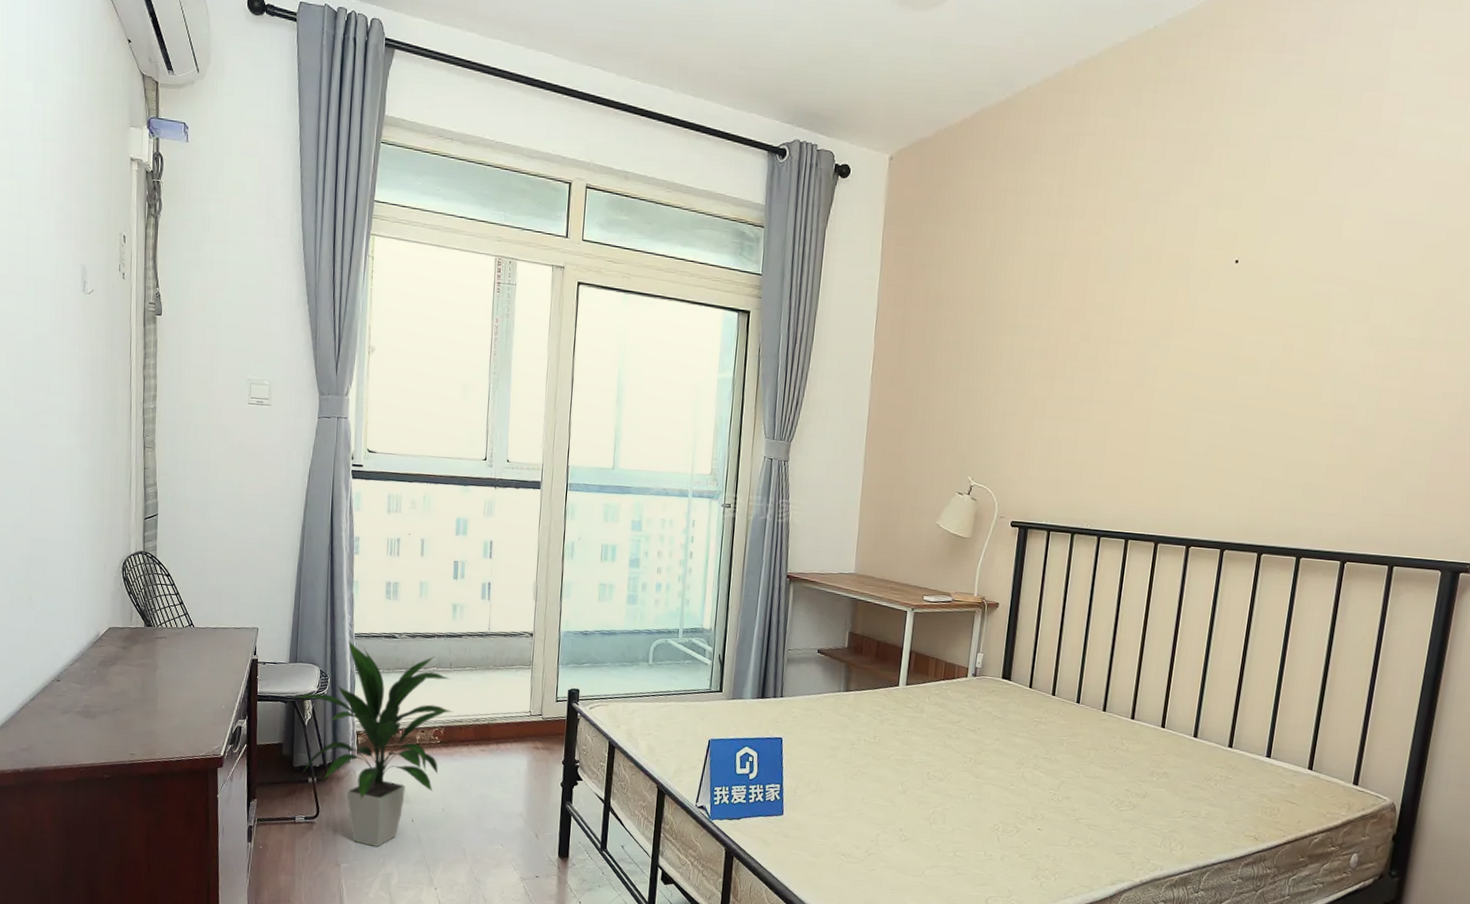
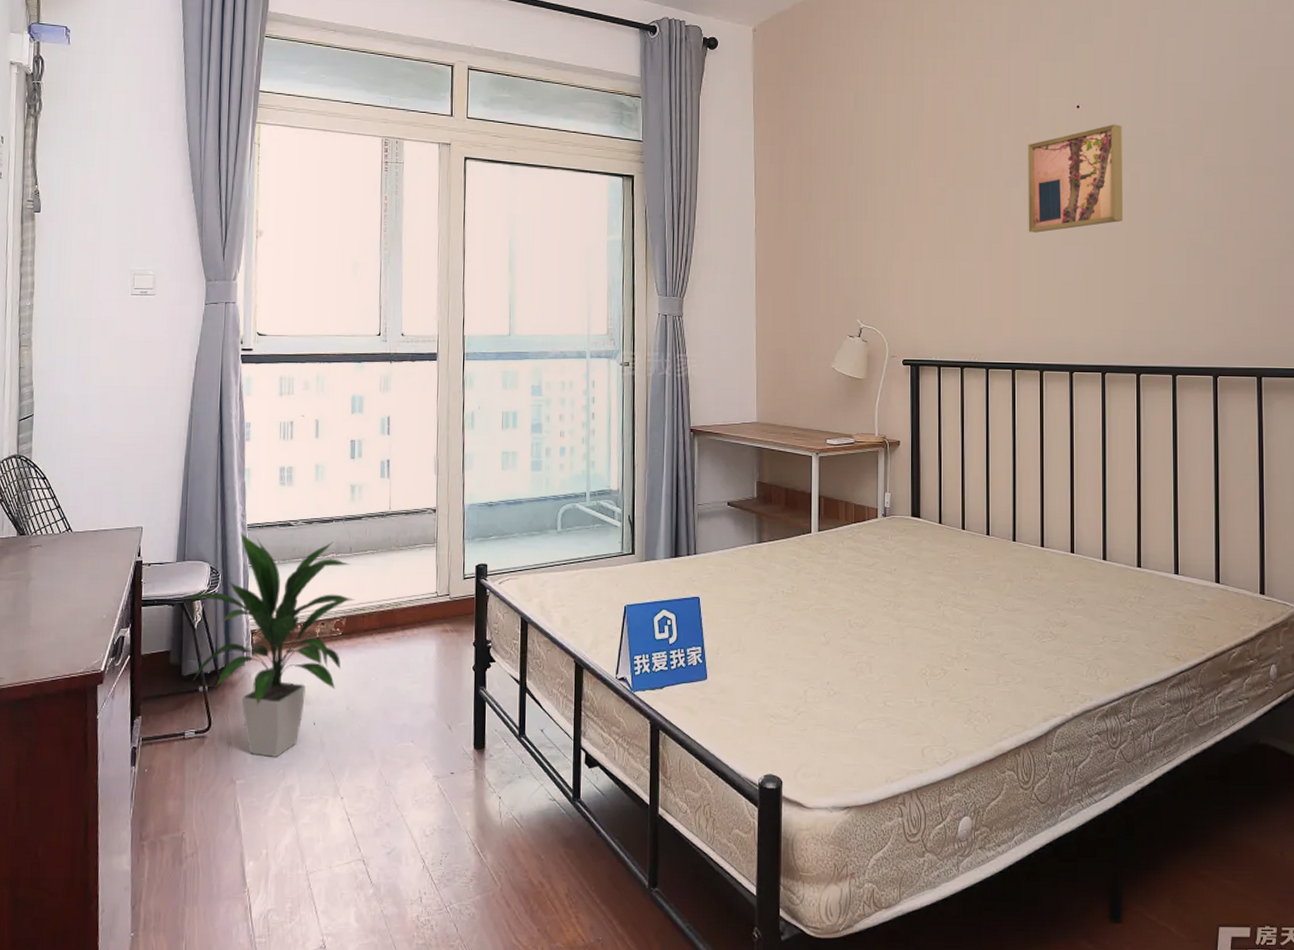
wall art: none [1162,283,1283,398] -> present [1028,124,1123,233]

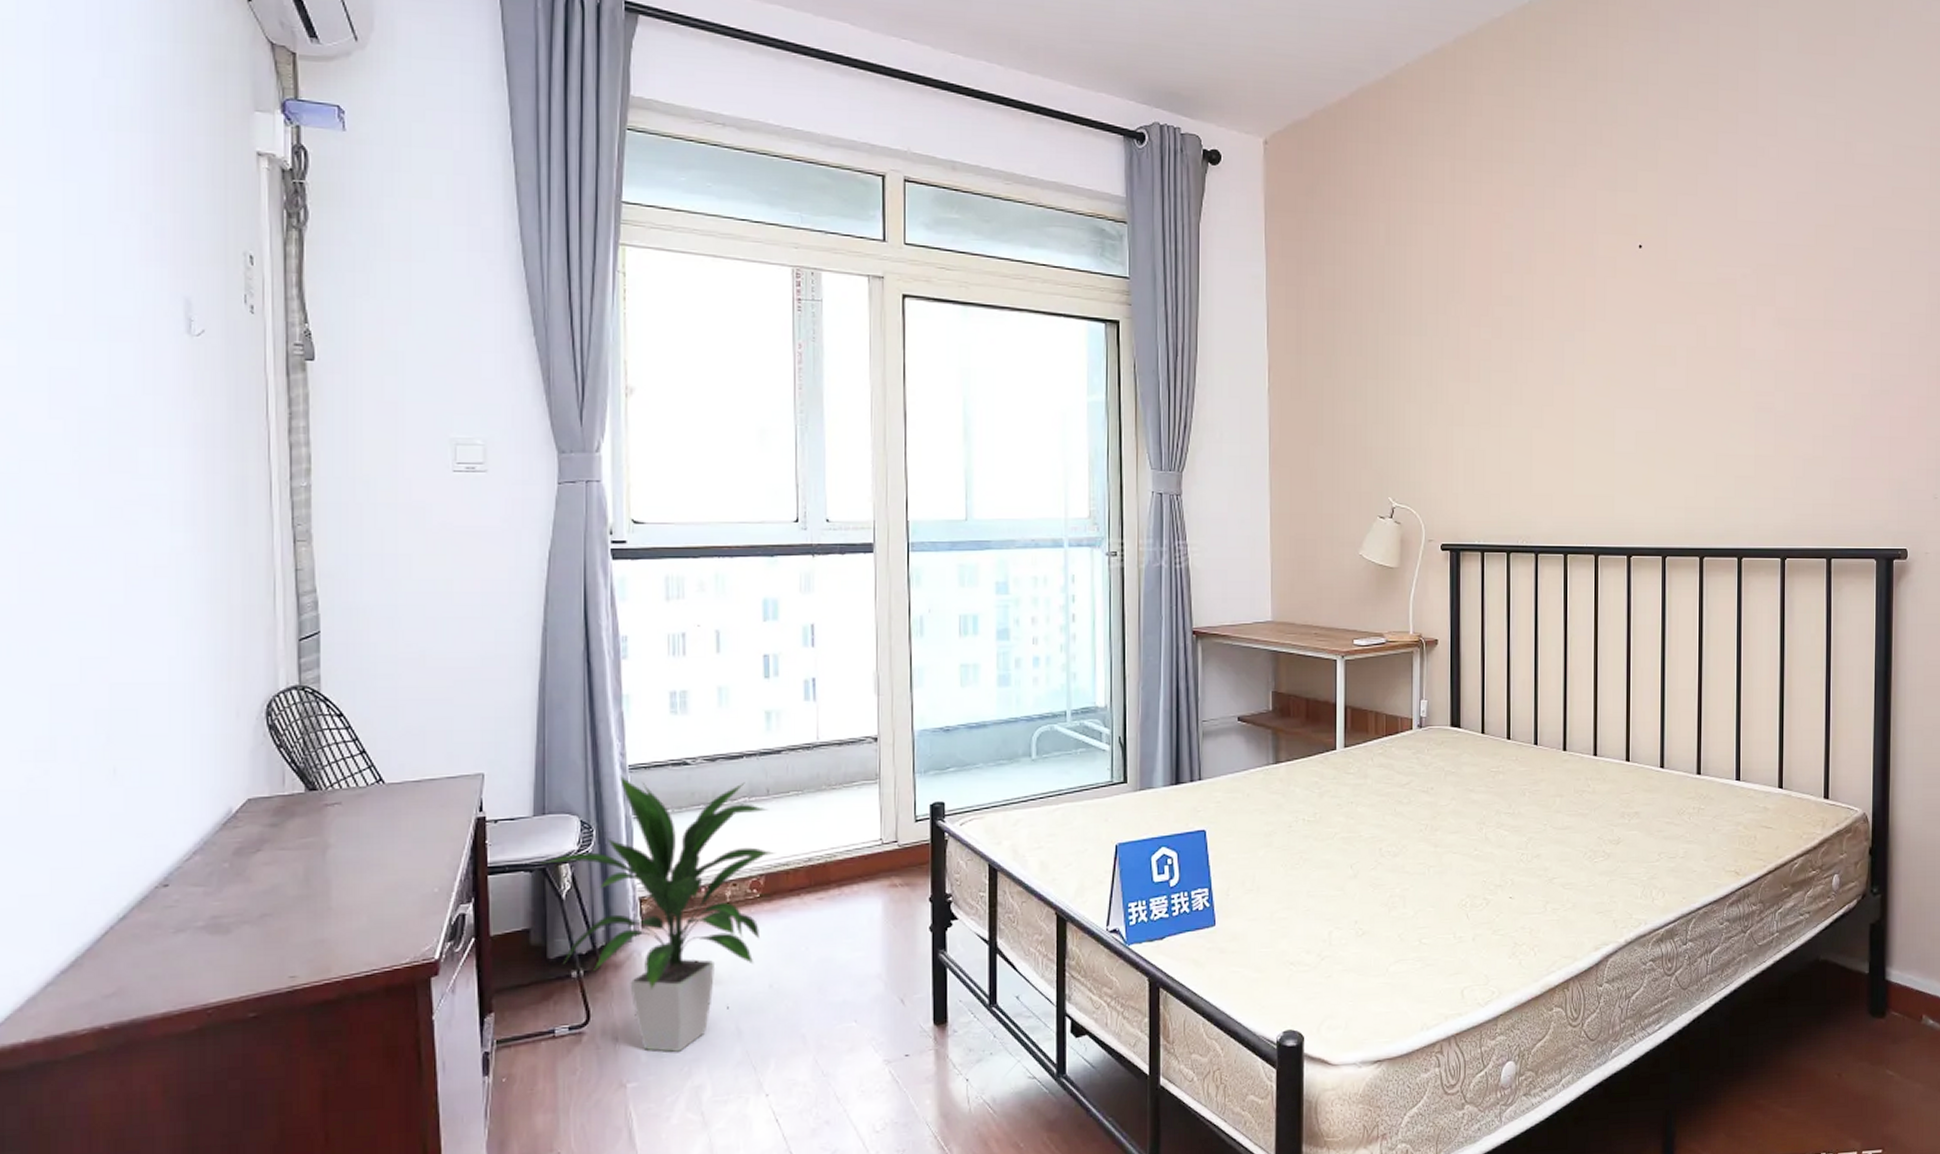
wall art: present [1028,124,1123,233] -> none [1583,268,1688,394]

